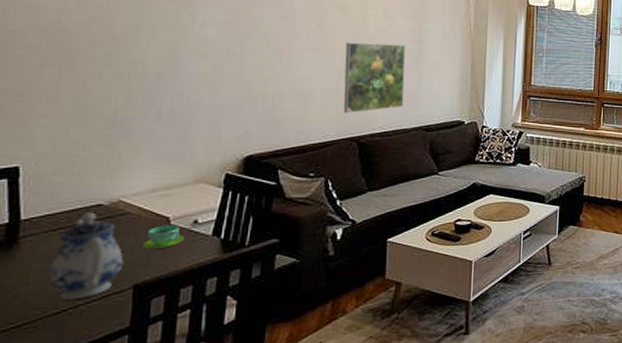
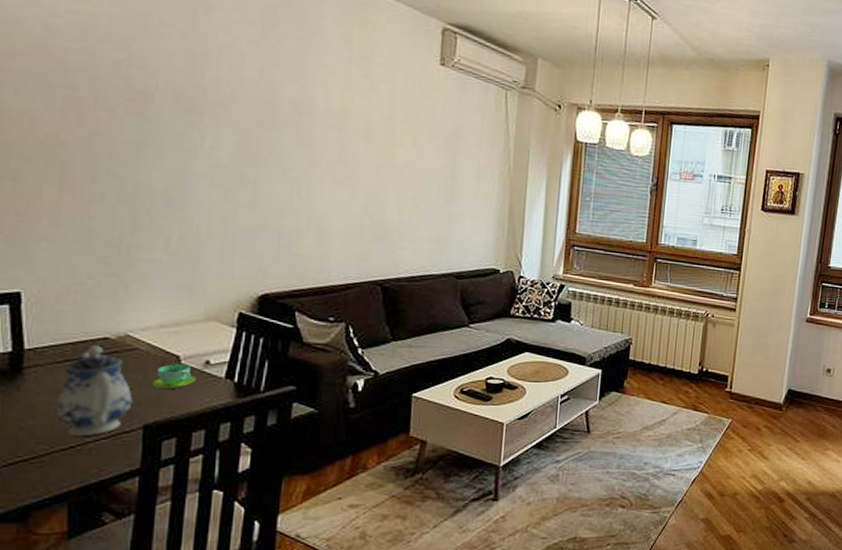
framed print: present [343,42,406,114] -> none [366,173,436,254]

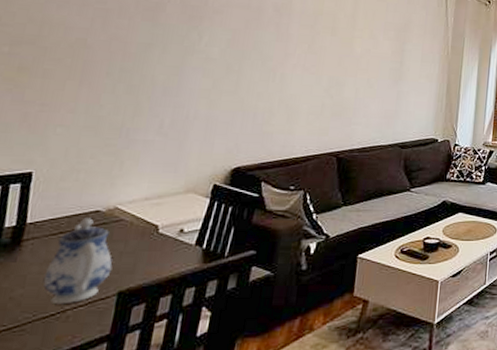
cup: present [152,364,195,389] -> none [130,233,169,256]

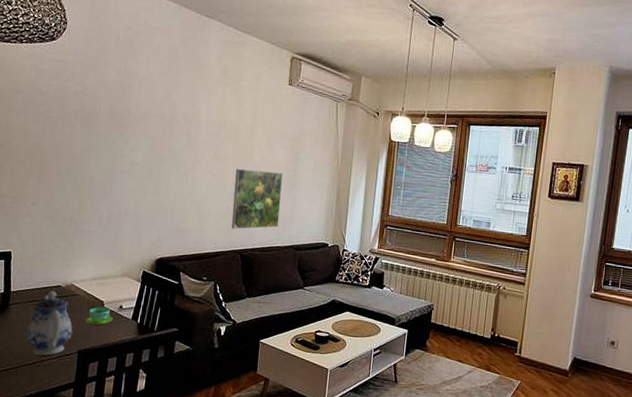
cup: none [130,233,169,256] -> present [85,307,113,325]
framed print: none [326,61,387,129] -> present [231,168,283,230]

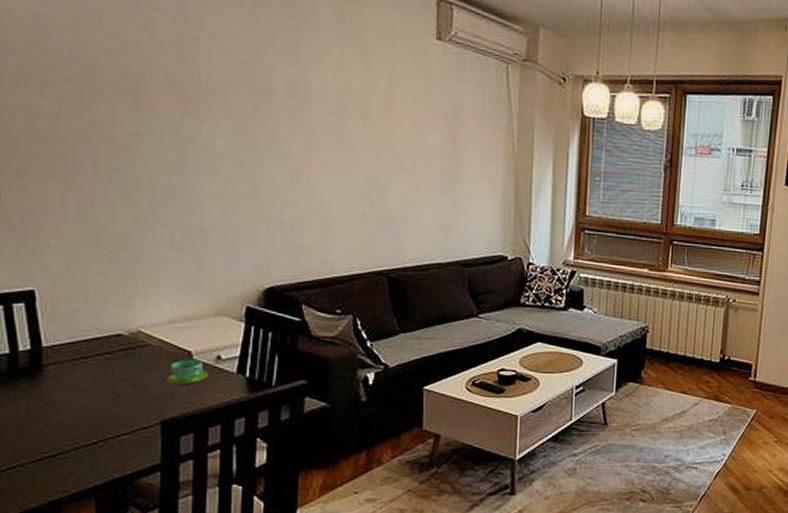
teapot: present [26,290,73,356] -> none [76,342,149,433]
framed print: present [231,168,283,230] -> none [369,158,439,243]

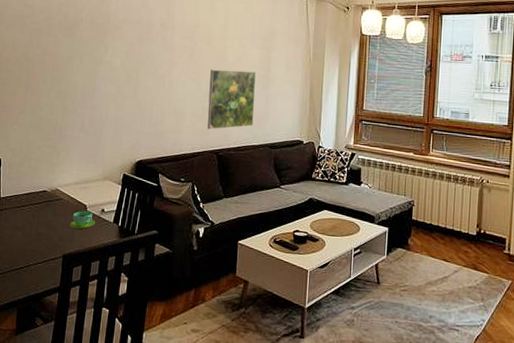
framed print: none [369,158,439,243] -> present [207,69,256,130]

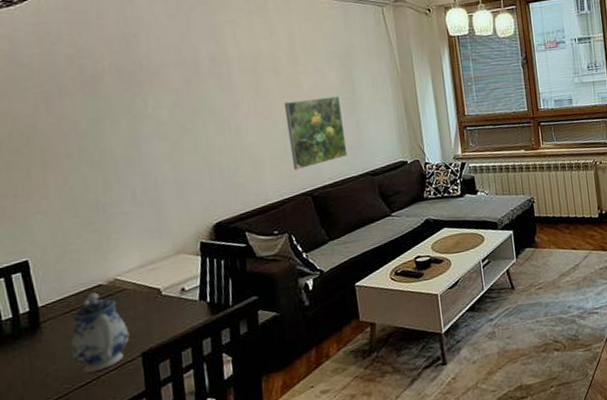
teapot: none [14,196,58,261] -> present [70,292,130,373]
cup: present [69,211,95,229] -> none [142,294,176,319]

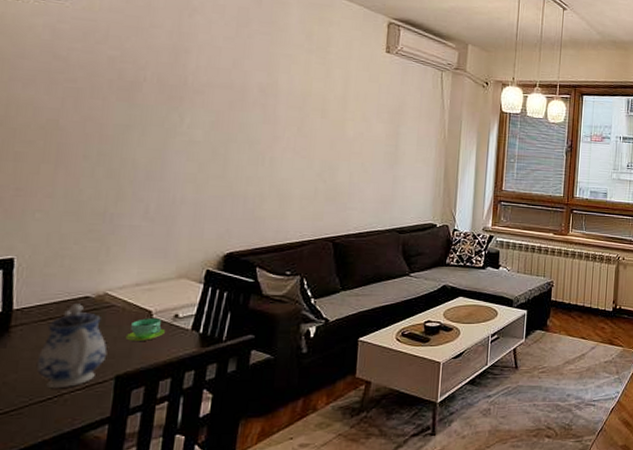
cup: none [142,294,176,319] -> present [125,318,165,341]
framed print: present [285,96,348,170] -> none [320,145,382,214]

